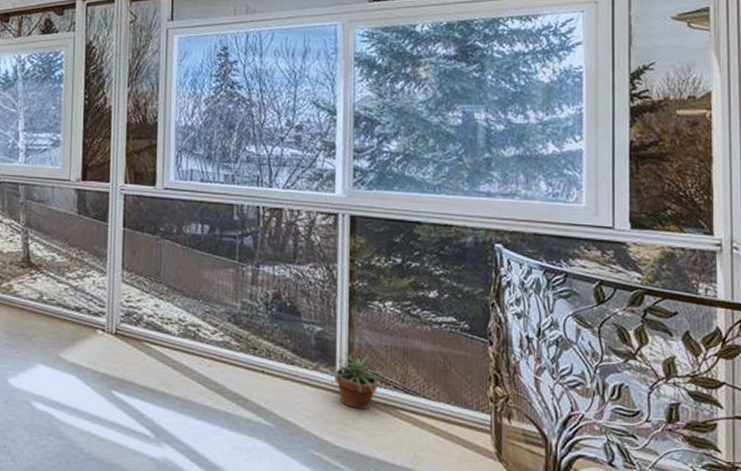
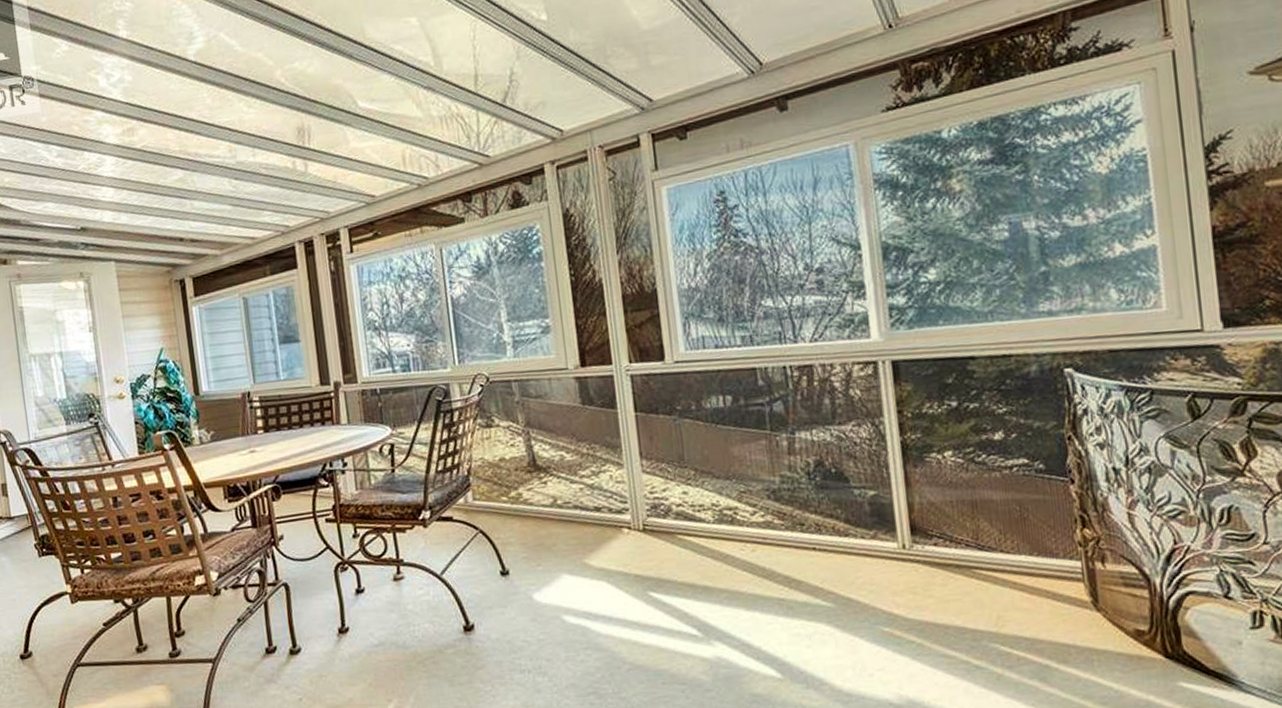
potted plant: present [327,353,385,410] -> none [888,513,954,576]

